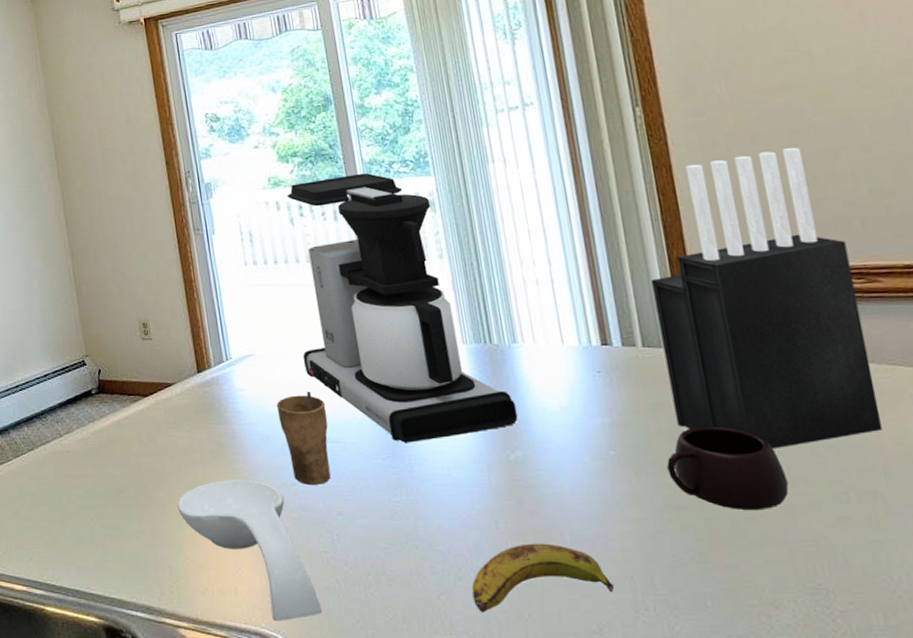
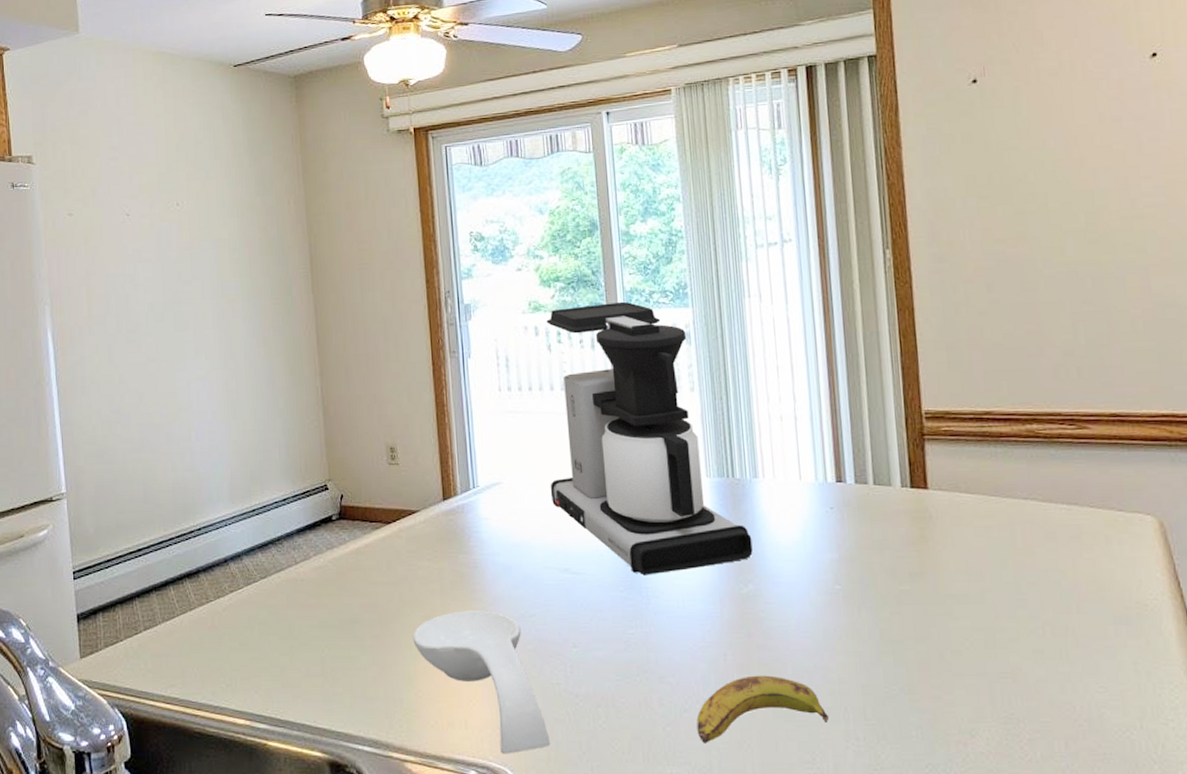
cup: present [276,391,331,485] -> none [520,521,570,616]
knife block: present [651,148,883,448] -> none [887,297,1079,585]
mug: present [667,425,789,511] -> none [886,562,993,644]

